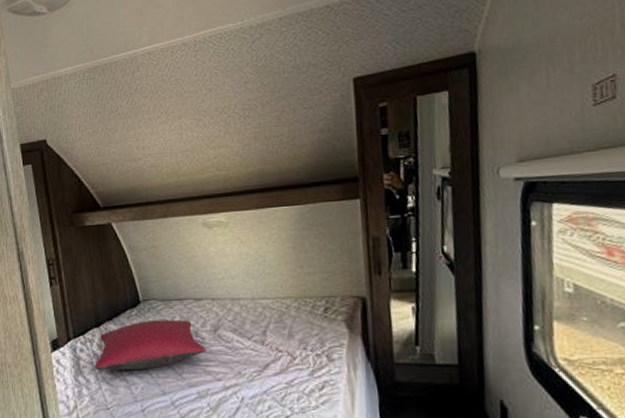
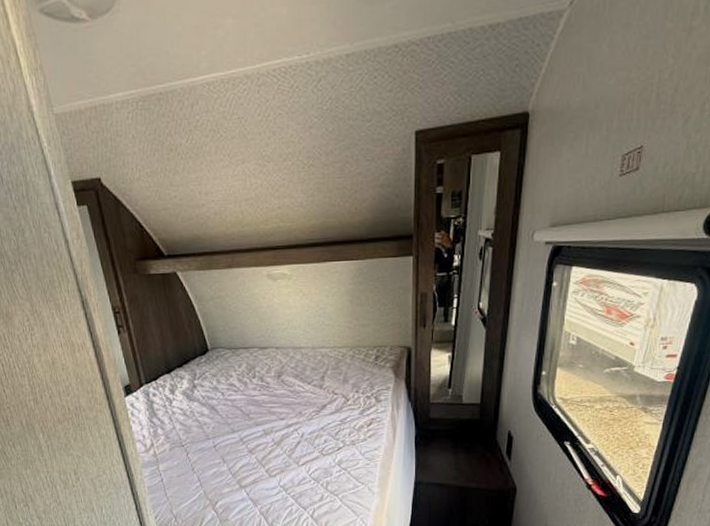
pillow: present [94,319,207,370] -> none [167,366,271,413]

